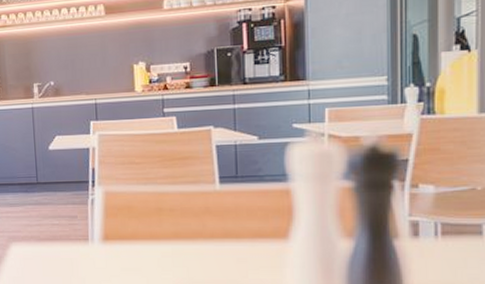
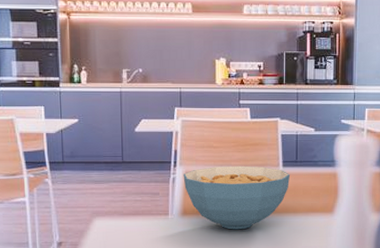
cereal bowl: none [103,183,230,258] -> present [183,165,291,230]

